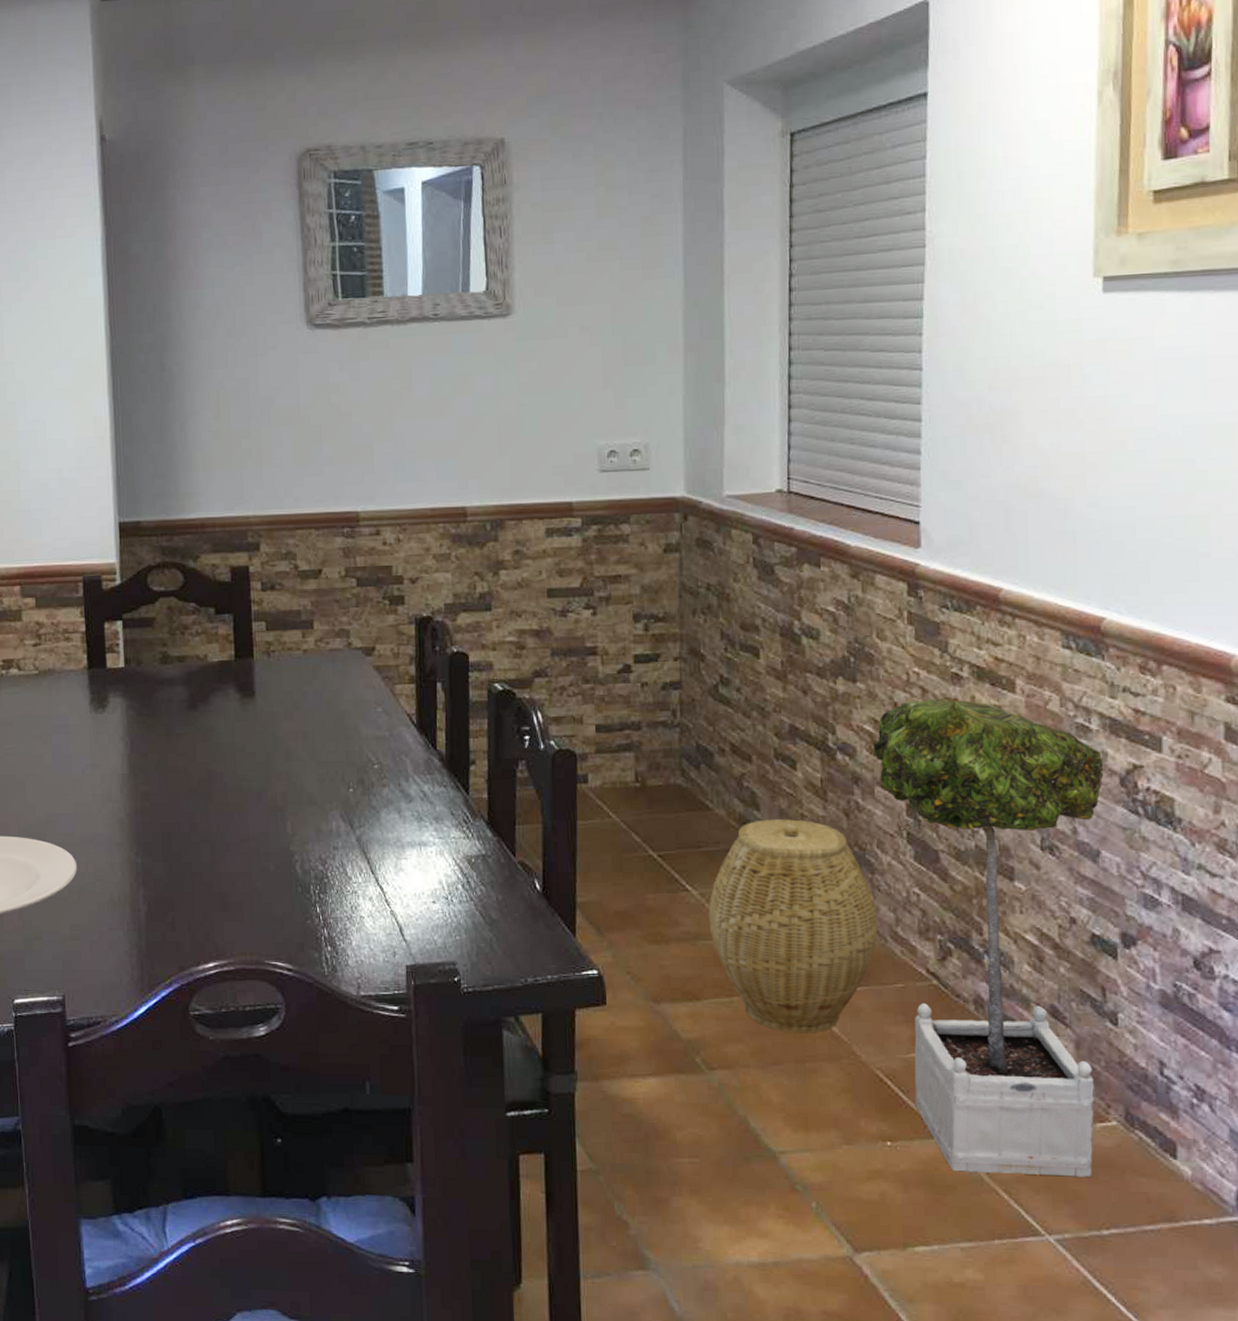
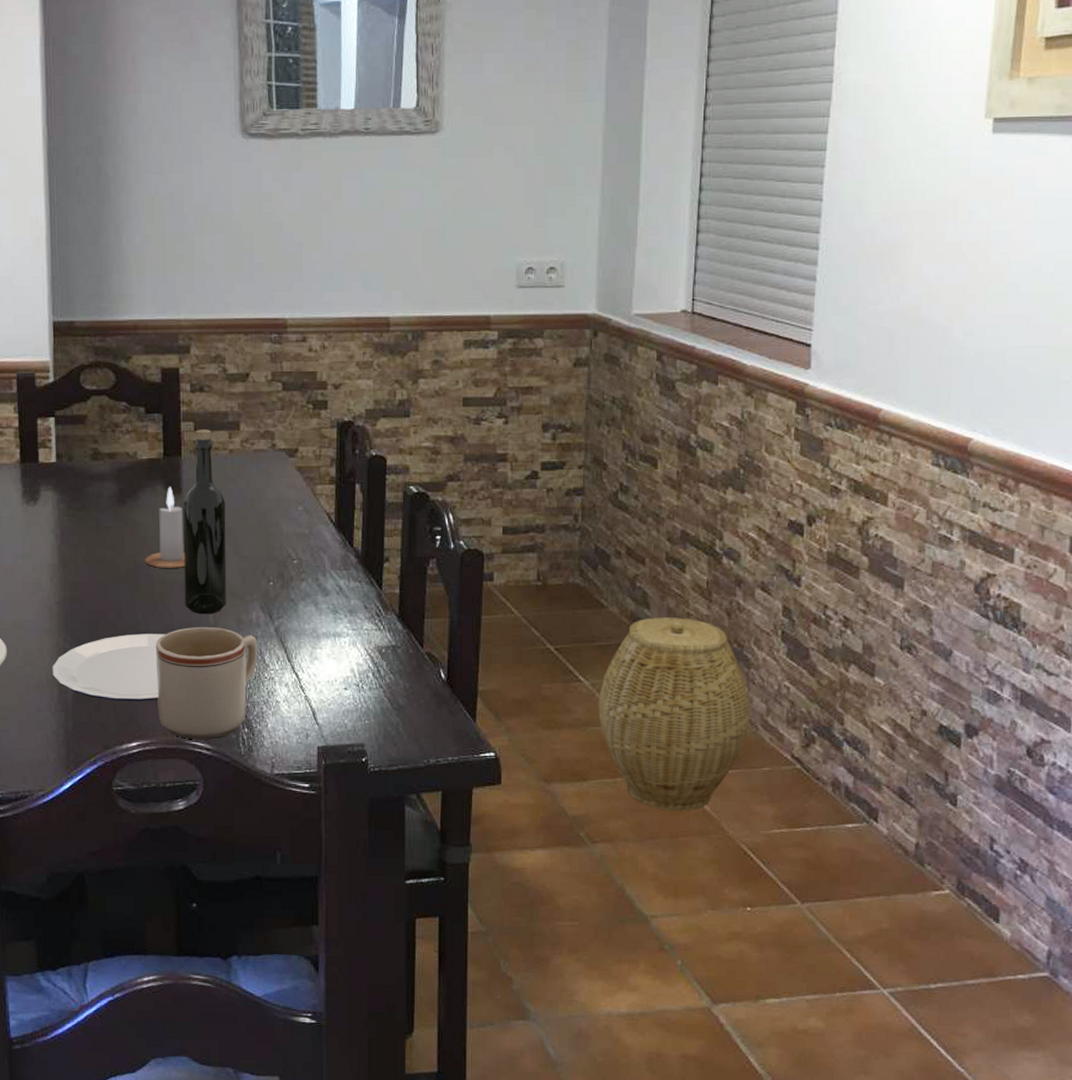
plate: none [124,846,241,918] -> present [52,634,165,701]
candle: none [218,689,260,776] -> present [145,486,185,568]
mug: none [231,837,340,960] -> present [155,626,258,740]
wine bottle: none [256,629,305,824] -> present [183,429,227,614]
potted tree: present [872,700,1104,1178] -> none [755,511,961,939]

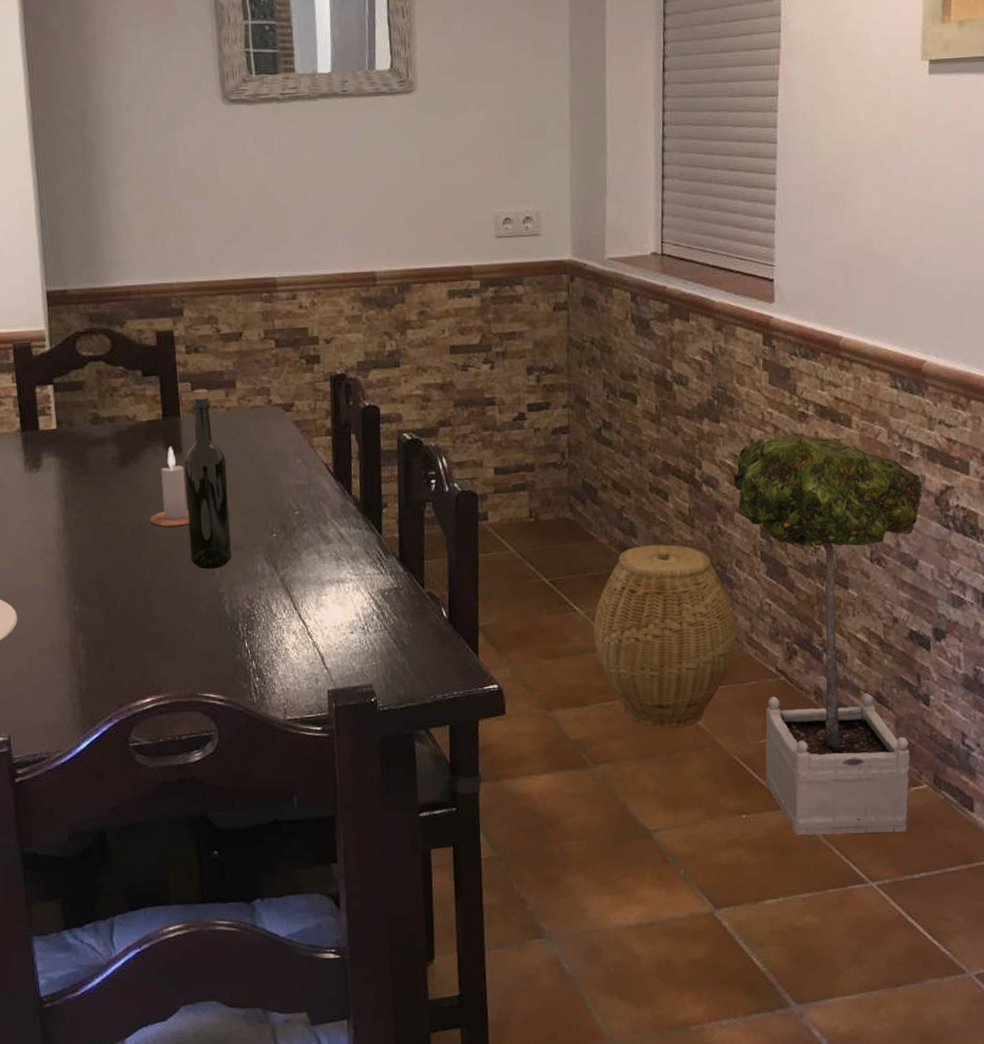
plate: present [52,634,165,701] -> none [63,590,173,659]
mug: present [155,626,258,740] -> none [164,580,265,692]
potted tree: none [755,511,961,939] -> present [732,435,922,836]

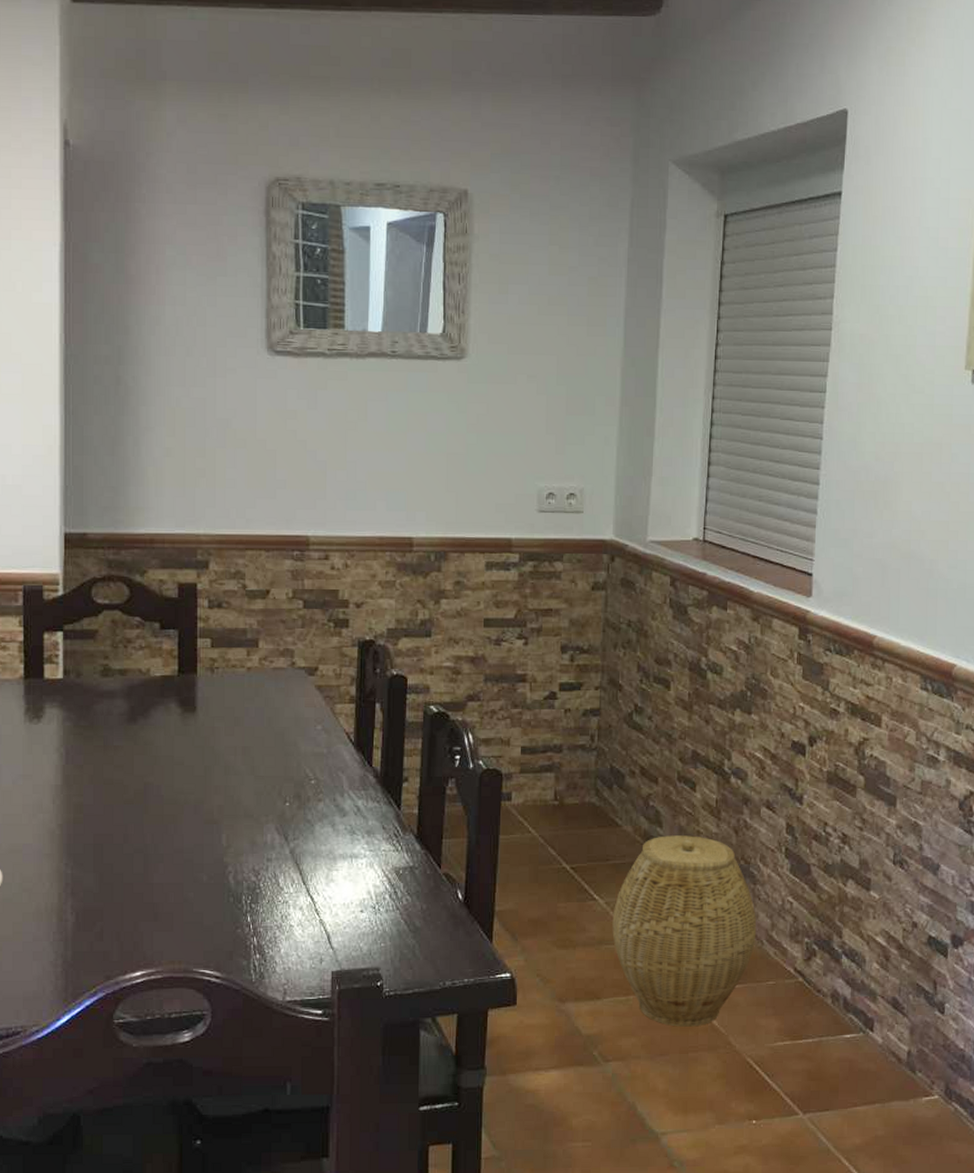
candle: present [149,446,189,527] -> none [155,704,198,789]
wine bottle: present [184,389,232,569] -> none [196,646,242,837]
potted tree: present [732,435,922,836] -> none [760,732,947,1144]

